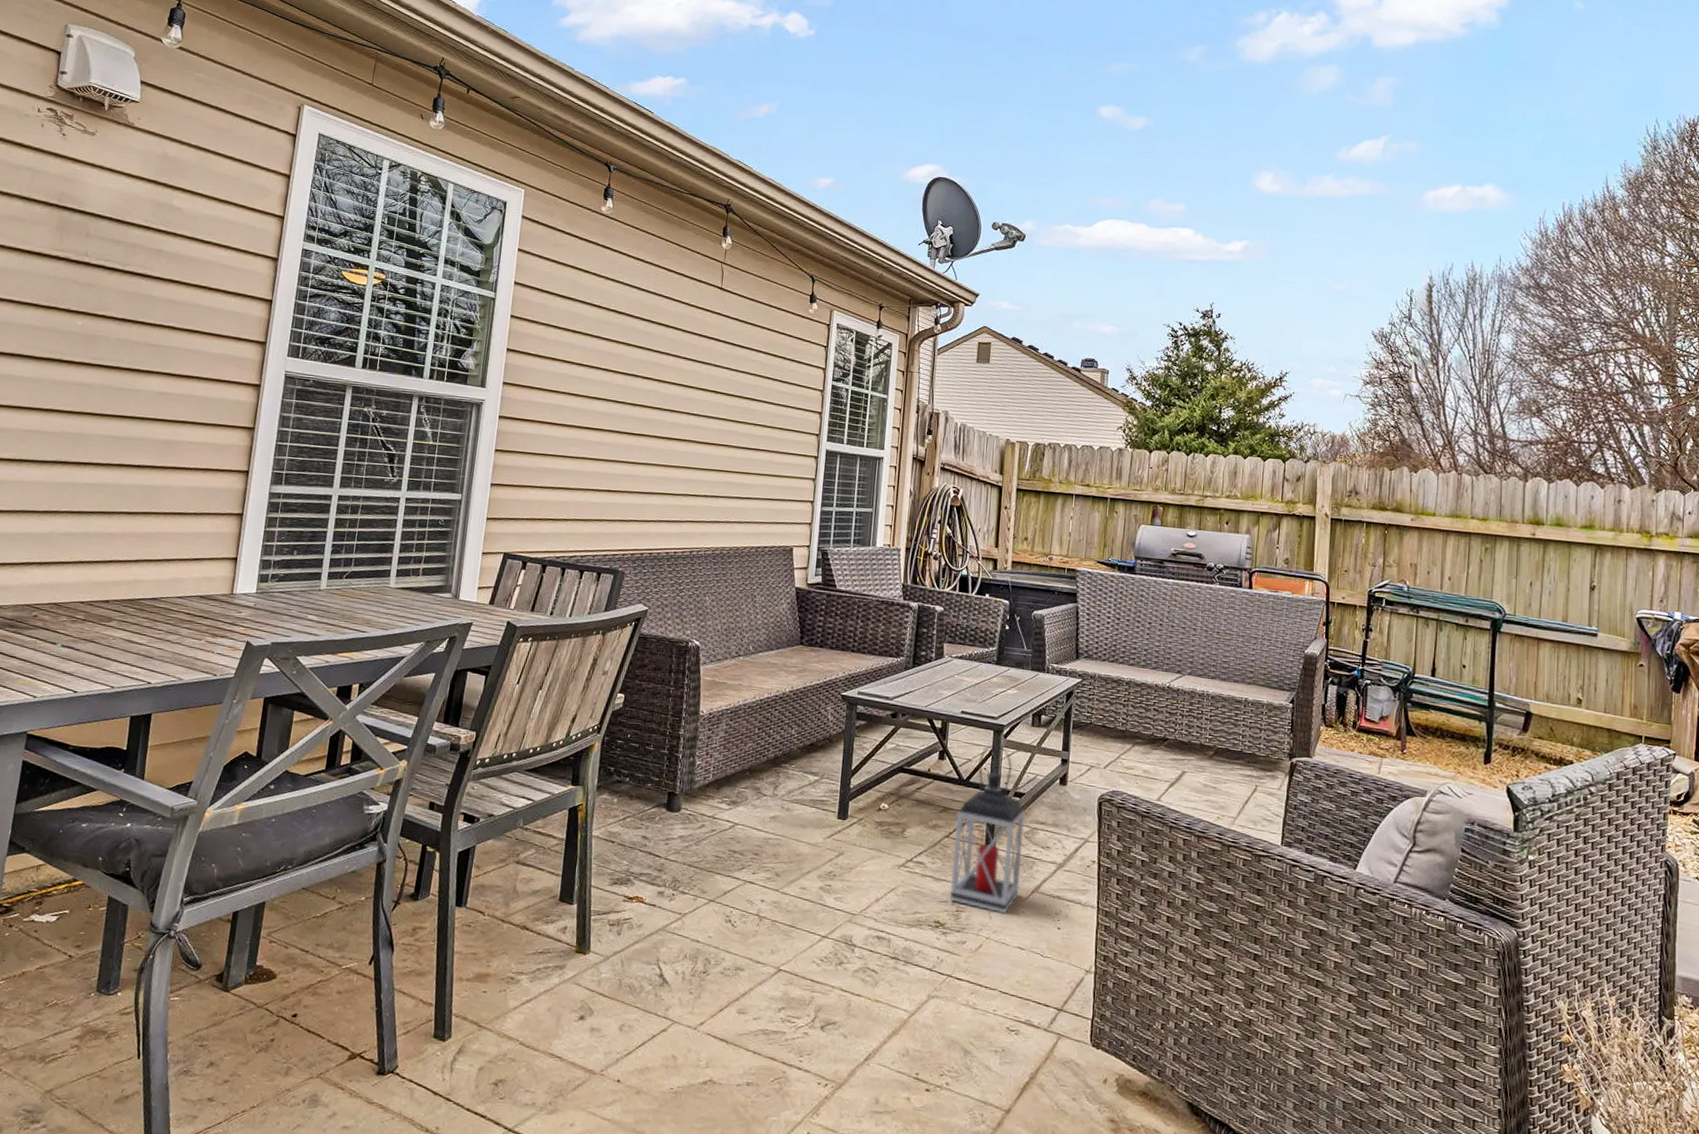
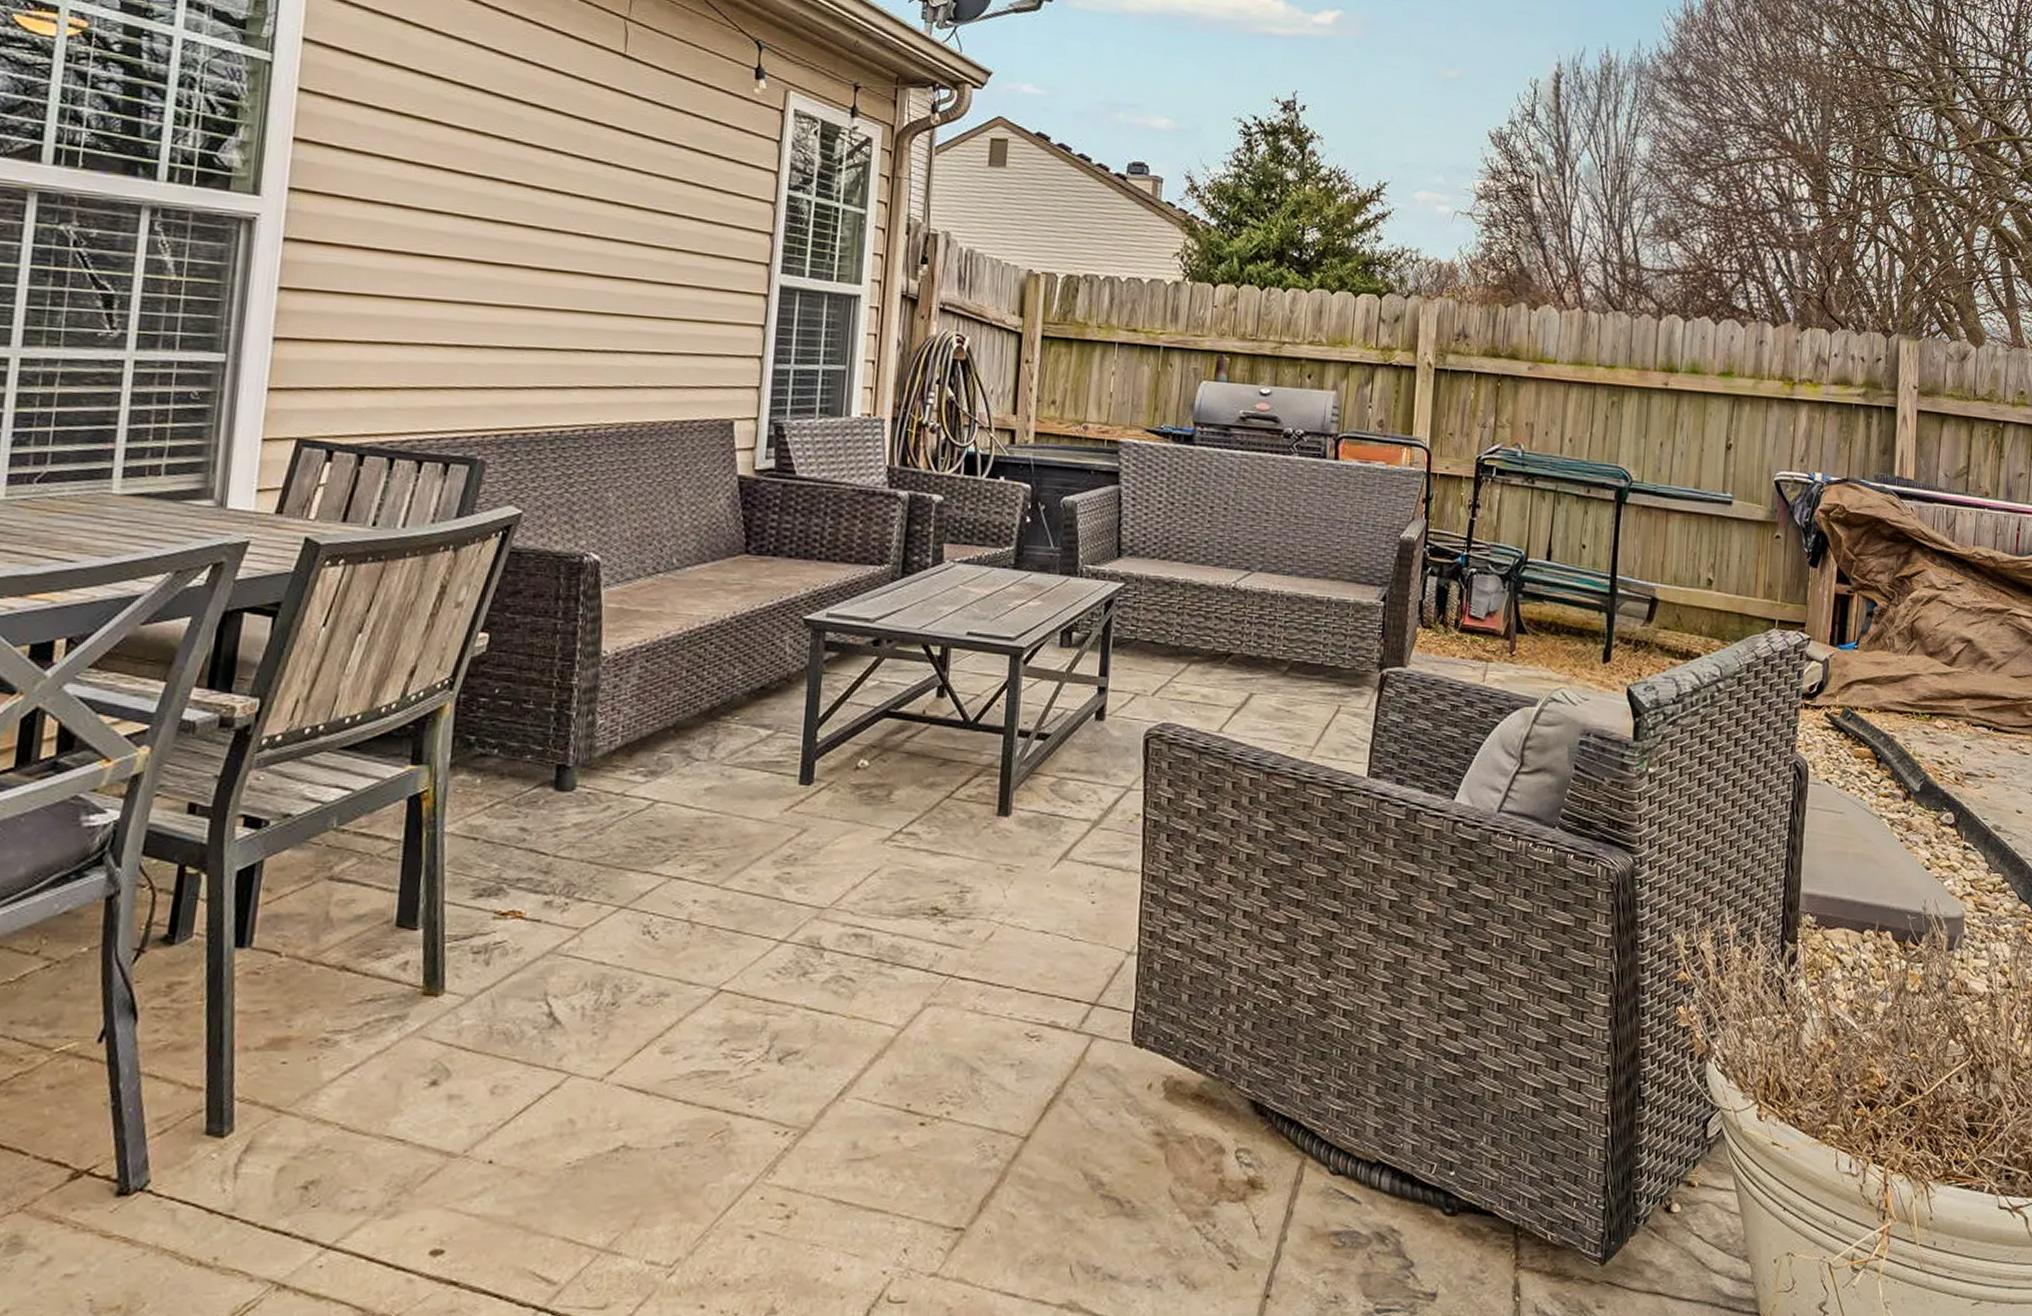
lantern: present [949,745,1025,914] -> none [951,674,1051,891]

